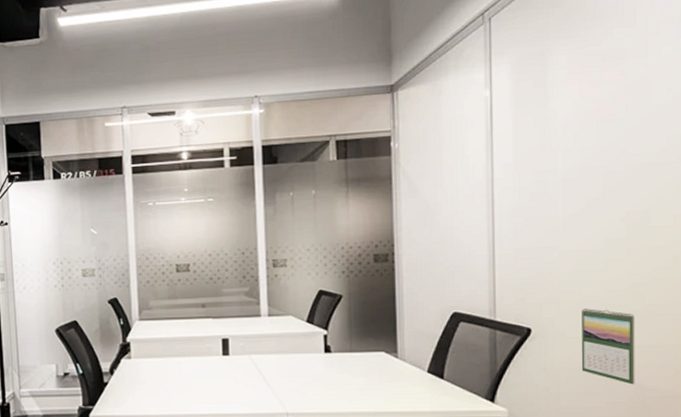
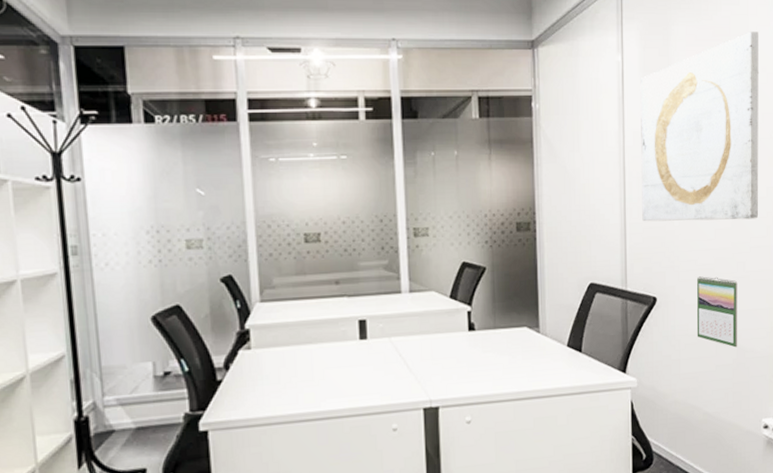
wall art: none [512,51,663,253] -> present [640,31,759,222]

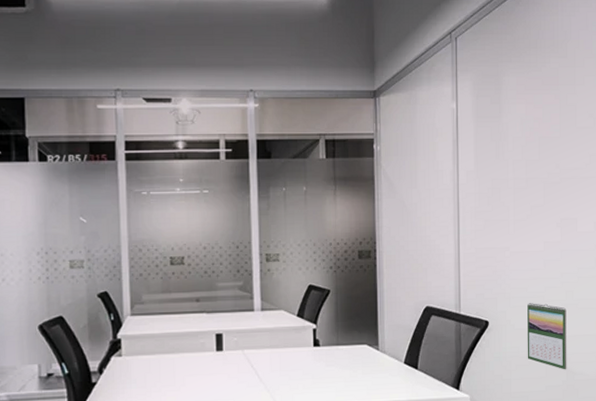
wall art: present [640,31,759,222] -> none [473,81,587,252]

